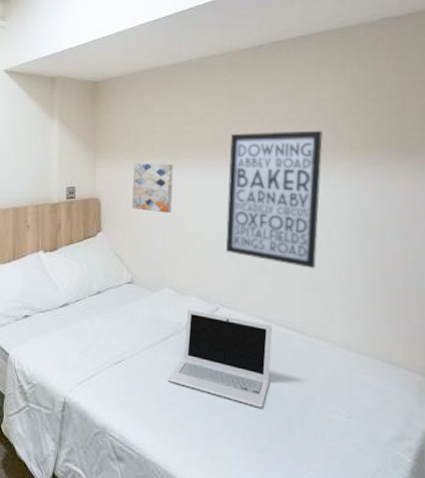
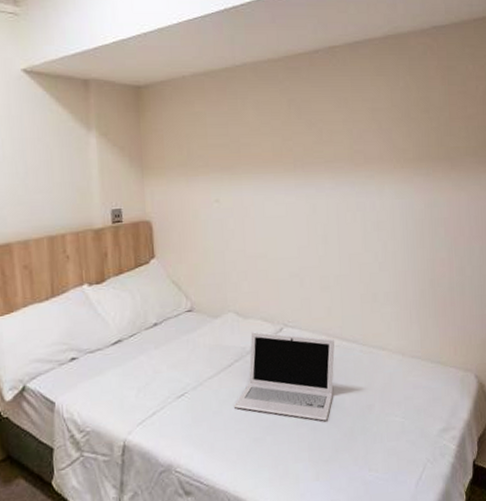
wall art: present [132,163,173,213] -> none [187,179,231,234]
wall art: present [225,130,323,268] -> none [287,141,378,281]

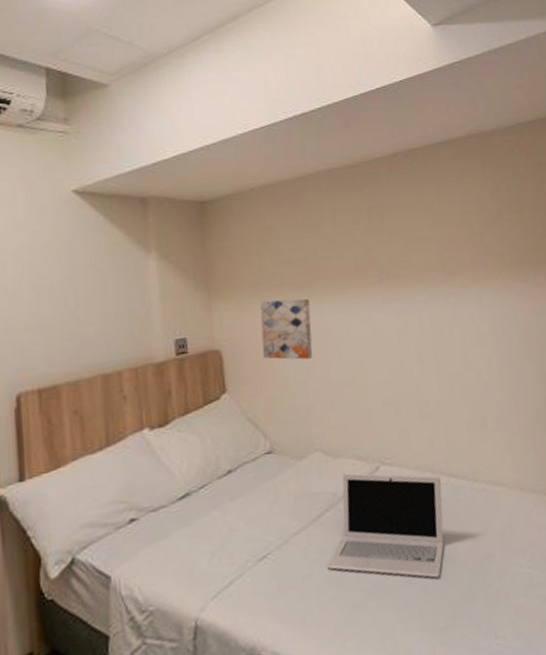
wall art: none [187,179,231,234] -> present [260,298,313,360]

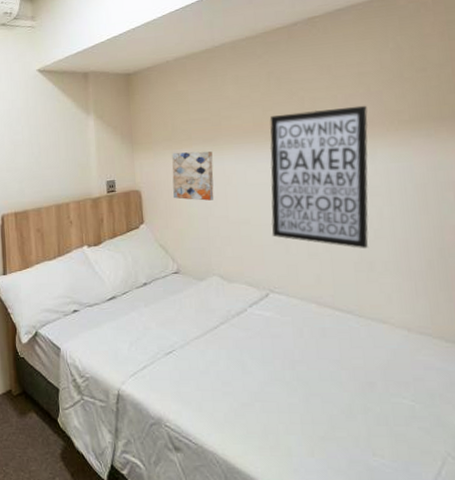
laptop: present [326,473,444,578] -> none [220,296,327,394]
wall art: none [372,247,479,404] -> present [269,105,369,248]

